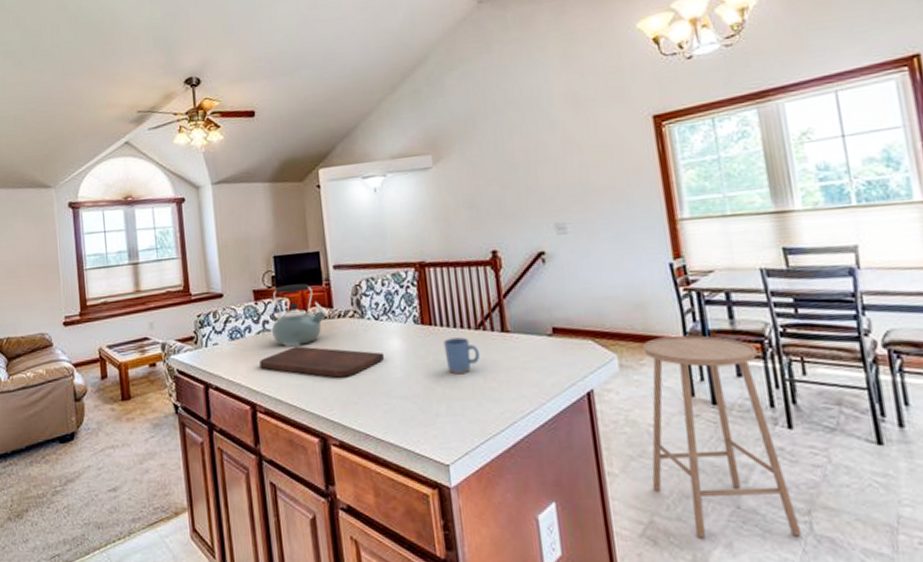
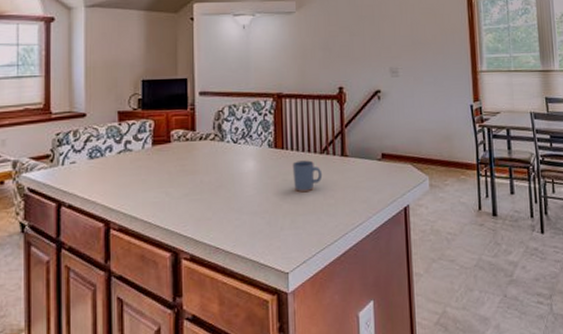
cutting board: present [259,346,385,378] -> none [118,166,240,196]
kettle: present [271,283,329,346] -> none [133,107,191,166]
stool: present [642,335,802,539] -> none [447,162,546,323]

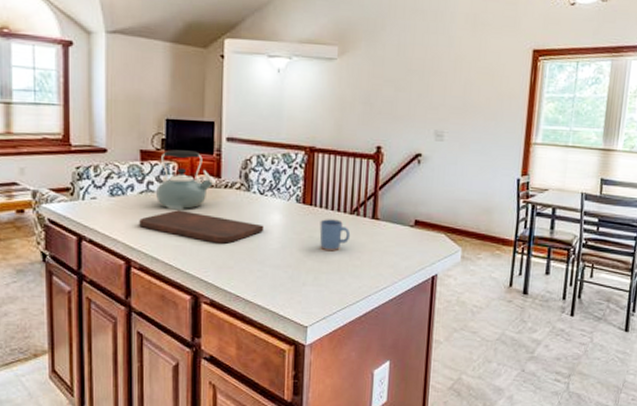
cutting board: none [118,166,240,196] -> present [139,210,265,244]
kettle: none [133,107,191,166] -> present [155,149,216,209]

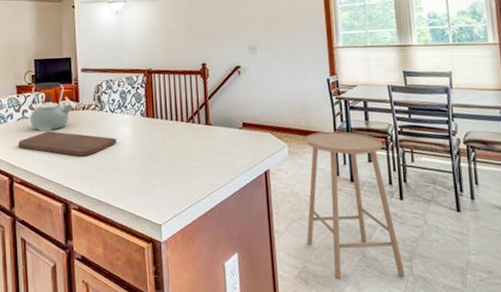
mug: present [319,219,351,251] -> none [162,128,189,156]
stool: none [466,238,564,393] -> present [305,131,405,279]

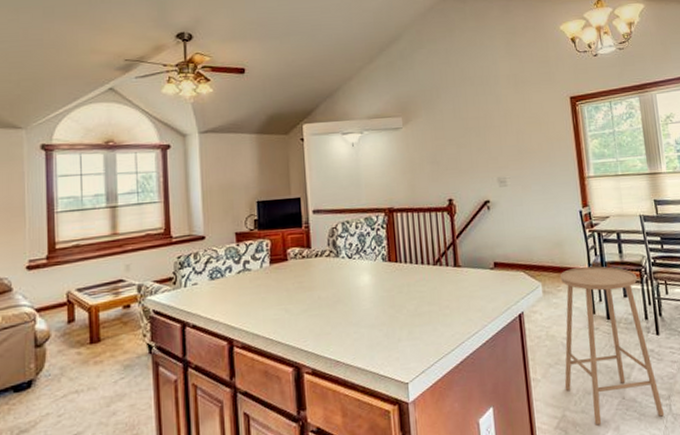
cutting board: present [18,131,117,157] -> none [239,284,356,312]
kettle: present [29,82,75,131] -> none [251,226,307,284]

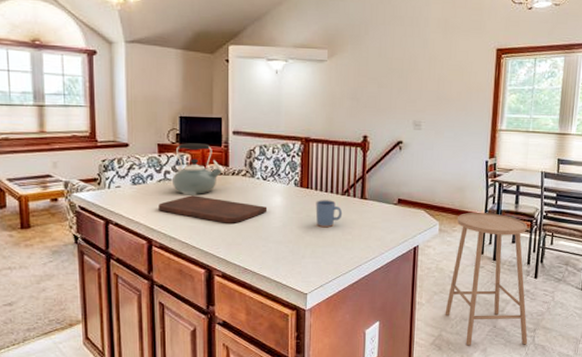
cutting board: none [239,284,356,312] -> present [158,195,268,223]
kettle: none [251,226,307,284] -> present [171,143,224,194]
mug: none [406,272,437,304] -> present [315,200,343,228]

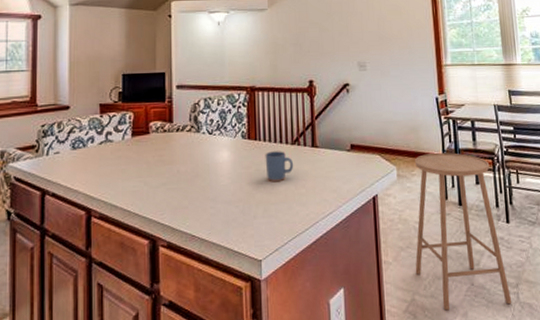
cutting board: present [158,195,268,223] -> none [99,156,215,185]
kettle: present [171,143,224,194] -> none [113,100,168,156]

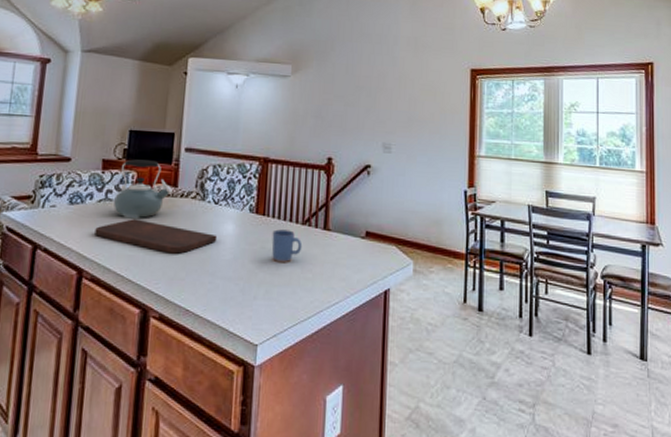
cutting board: none [99,156,215,185] -> present [95,219,218,254]
kettle: none [113,100,168,156] -> present [112,159,173,218]
stool: present [414,153,512,311] -> none [423,251,527,425]

